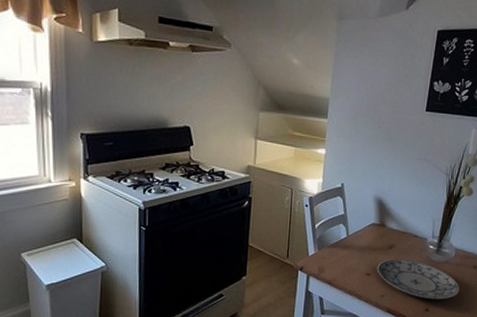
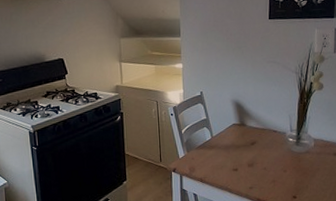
plate: present [377,258,460,300] -> none [242,152,323,188]

